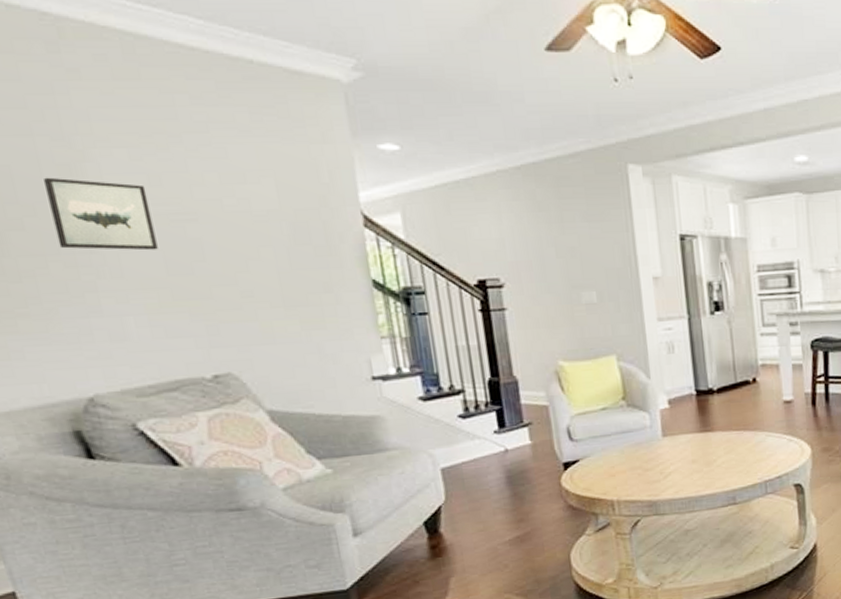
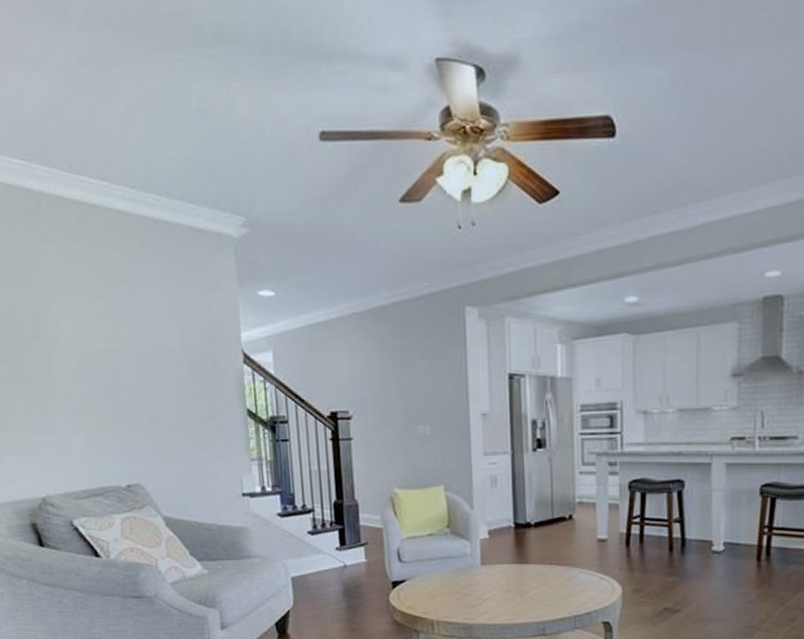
wall art: present [44,177,158,251] -> none [22,321,94,381]

